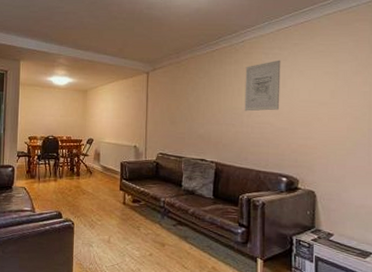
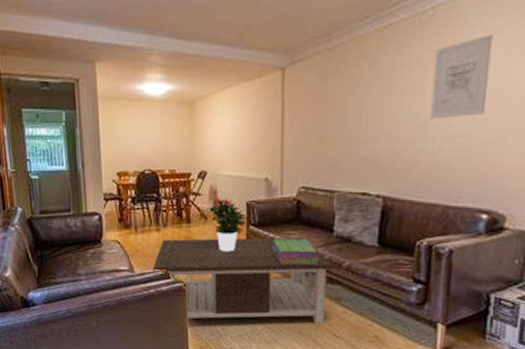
coffee table: none [50,187,183,257] -> present [153,237,335,324]
potted flower: none [91,158,121,199] -> present [206,197,248,252]
stack of books: none [137,190,172,211] -> present [271,239,319,265]

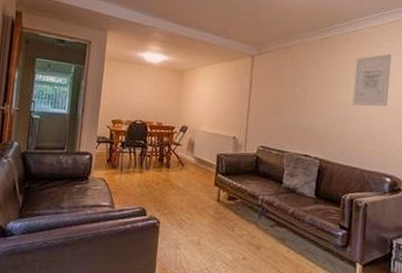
coffee table: present [153,237,335,324] -> none [132,180,282,262]
potted flower: present [206,197,248,252] -> none [184,148,217,195]
stack of books: present [271,239,319,265] -> none [233,186,270,211]

